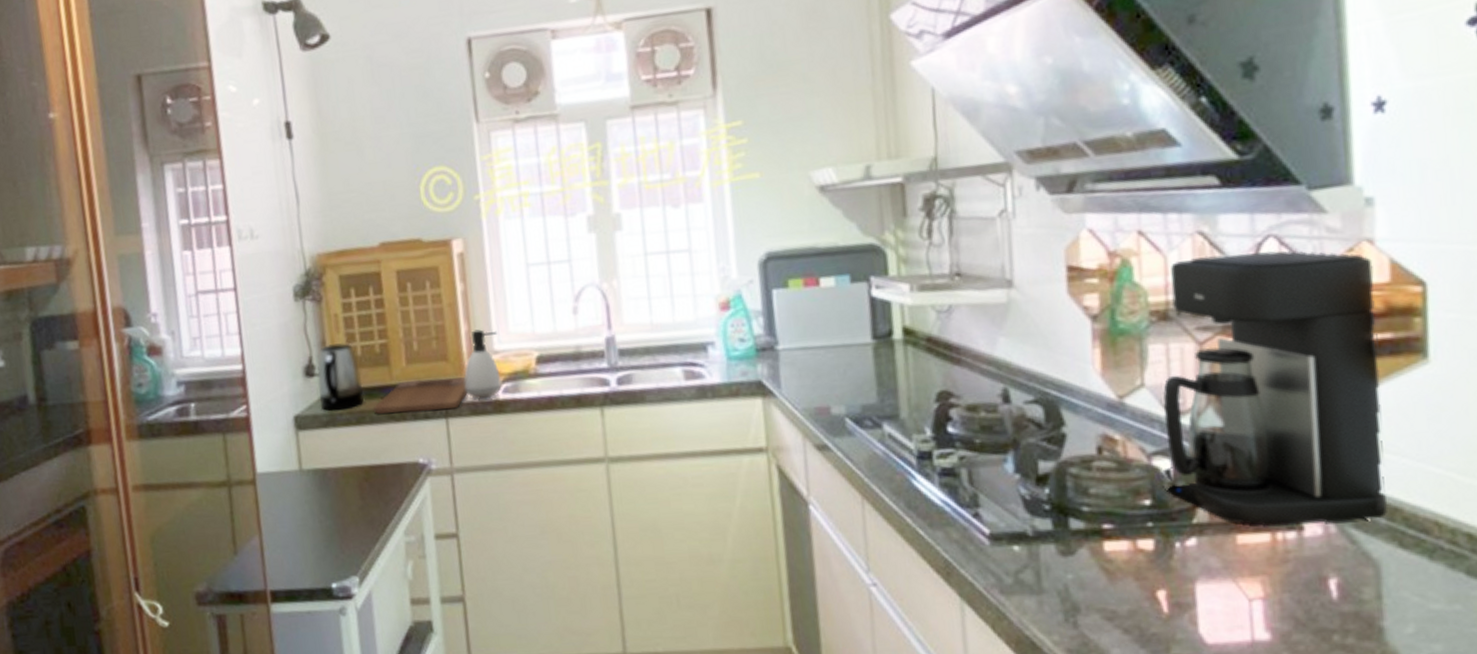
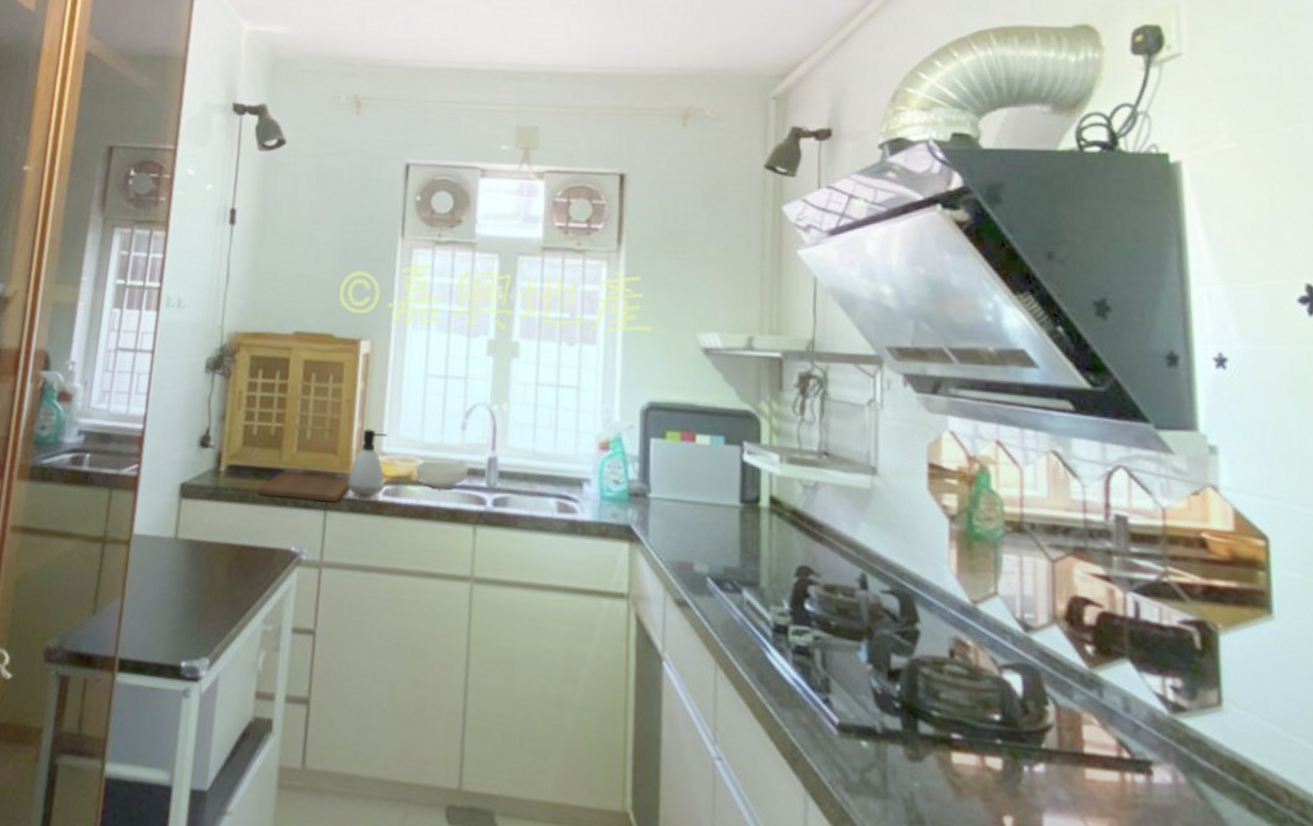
kettle: present [317,342,364,411] -> none [208,419,252,485]
bowl: none [531,347,588,378] -> present [415,461,469,490]
coffee maker: present [1161,250,1389,525] -> none [1012,475,1237,776]

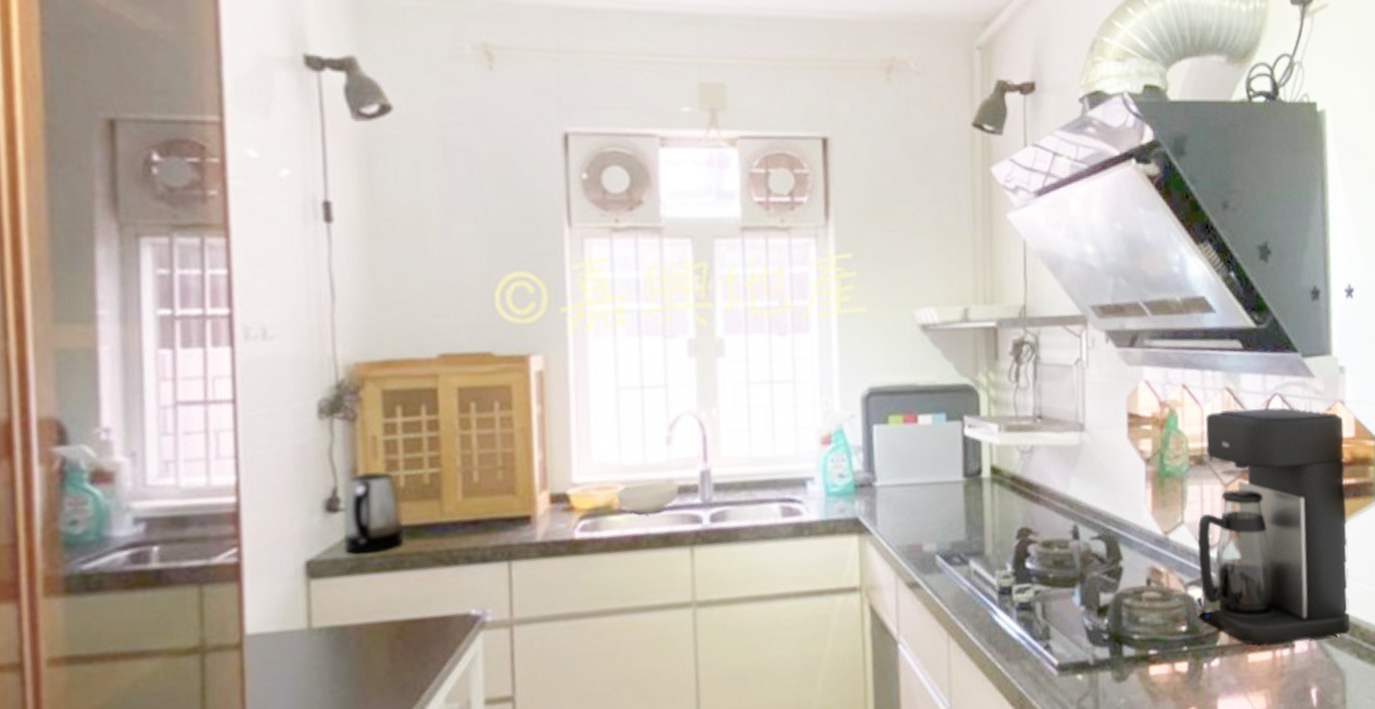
kettle: none [208,419,252,485] -> present [342,470,405,554]
cutting board: present [258,467,351,503] -> none [416,513,538,557]
soap dispenser: present [347,429,387,497] -> none [533,459,579,539]
coffee maker: none [1012,475,1237,776] -> present [1195,407,1351,645]

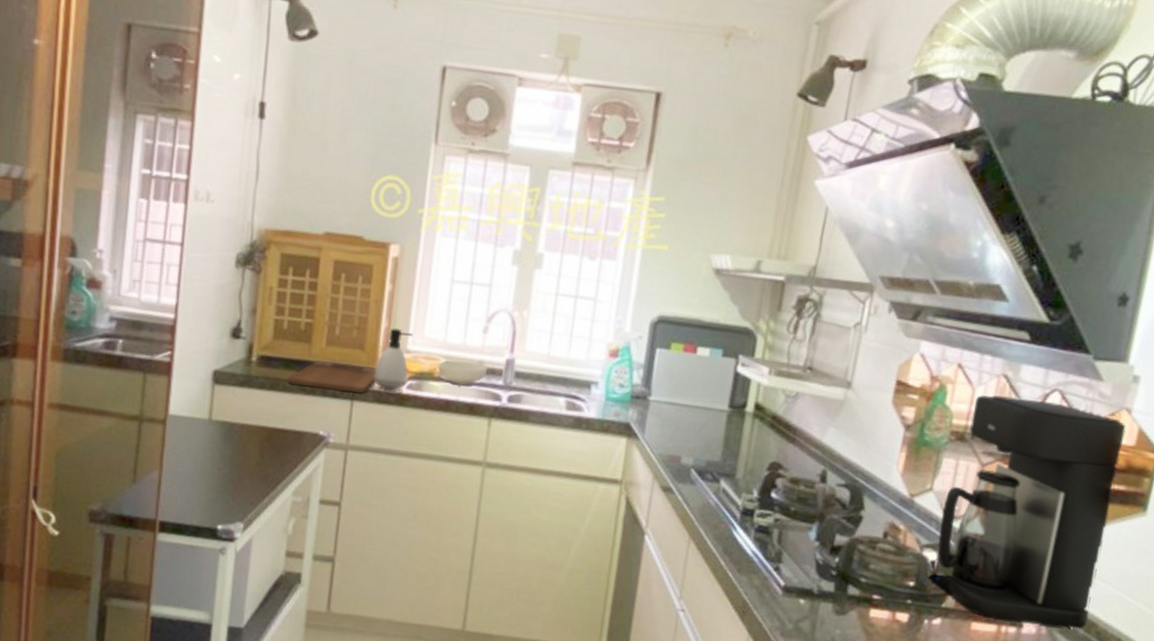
kettle: present [342,470,405,554] -> none [240,313,283,374]
cutting board: none [416,513,538,557] -> present [288,360,377,394]
soap dispenser: none [533,459,579,539] -> present [373,328,413,390]

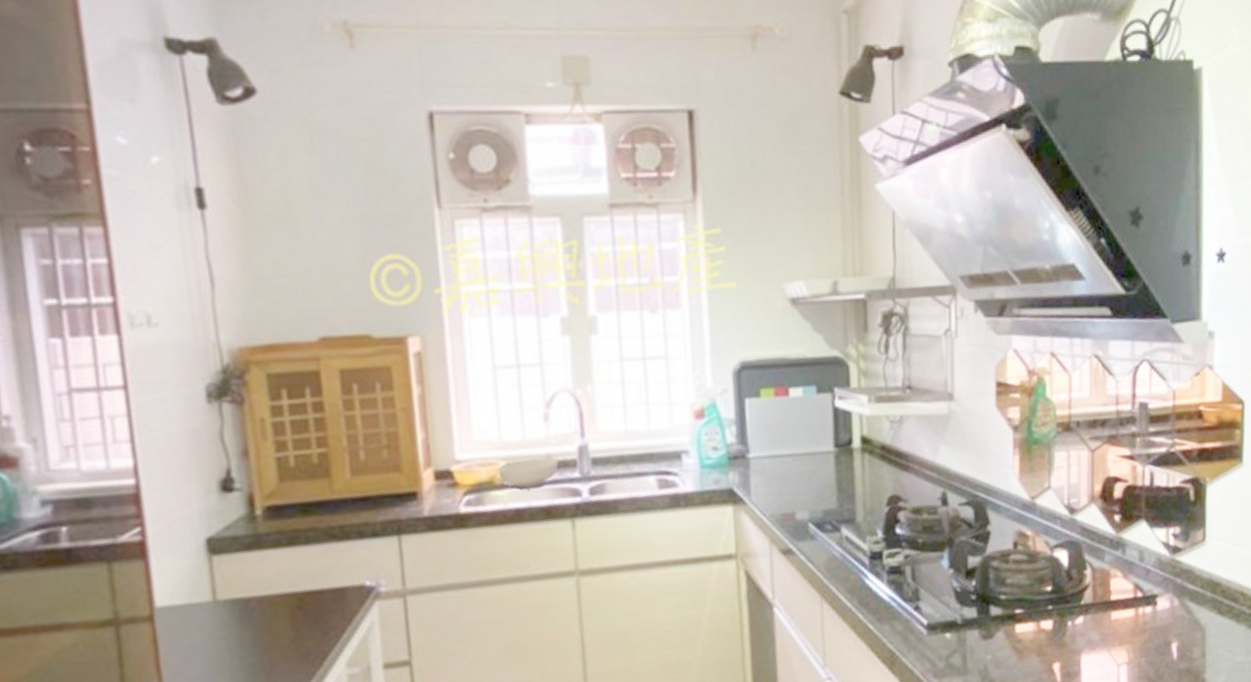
cutting board: present [288,360,377,394] -> none [310,490,424,533]
soap dispenser: present [373,328,413,390] -> none [419,437,464,514]
coffee maker: present [926,395,1126,629] -> none [1060,373,1213,603]

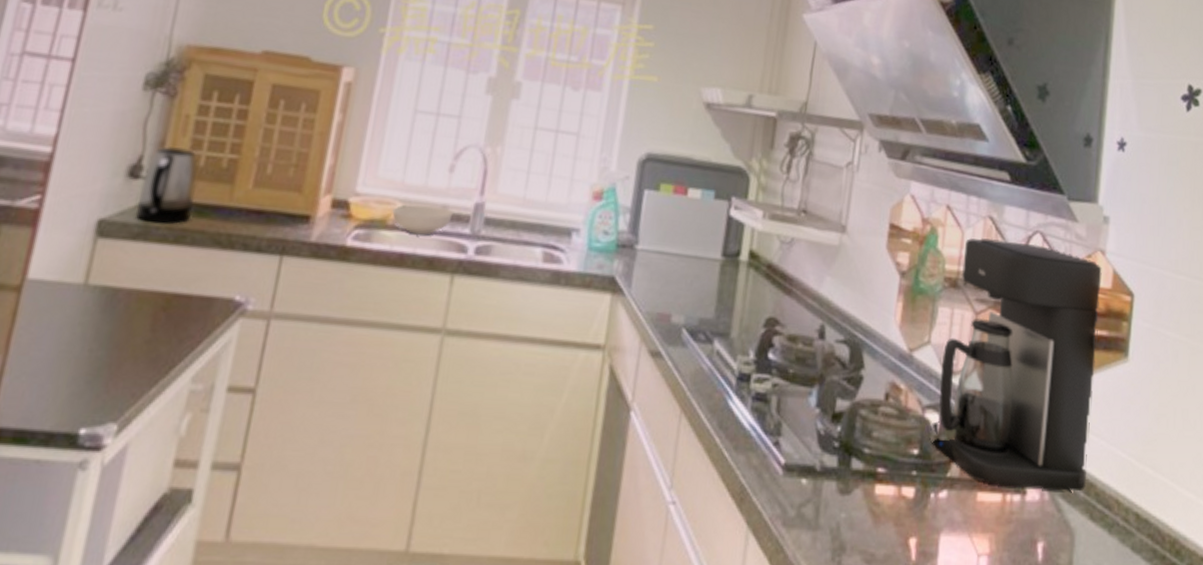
kettle: none [237,451,298,531] -> present [135,146,198,224]
coffee maker: none [1060,373,1213,603] -> present [929,238,1102,492]

